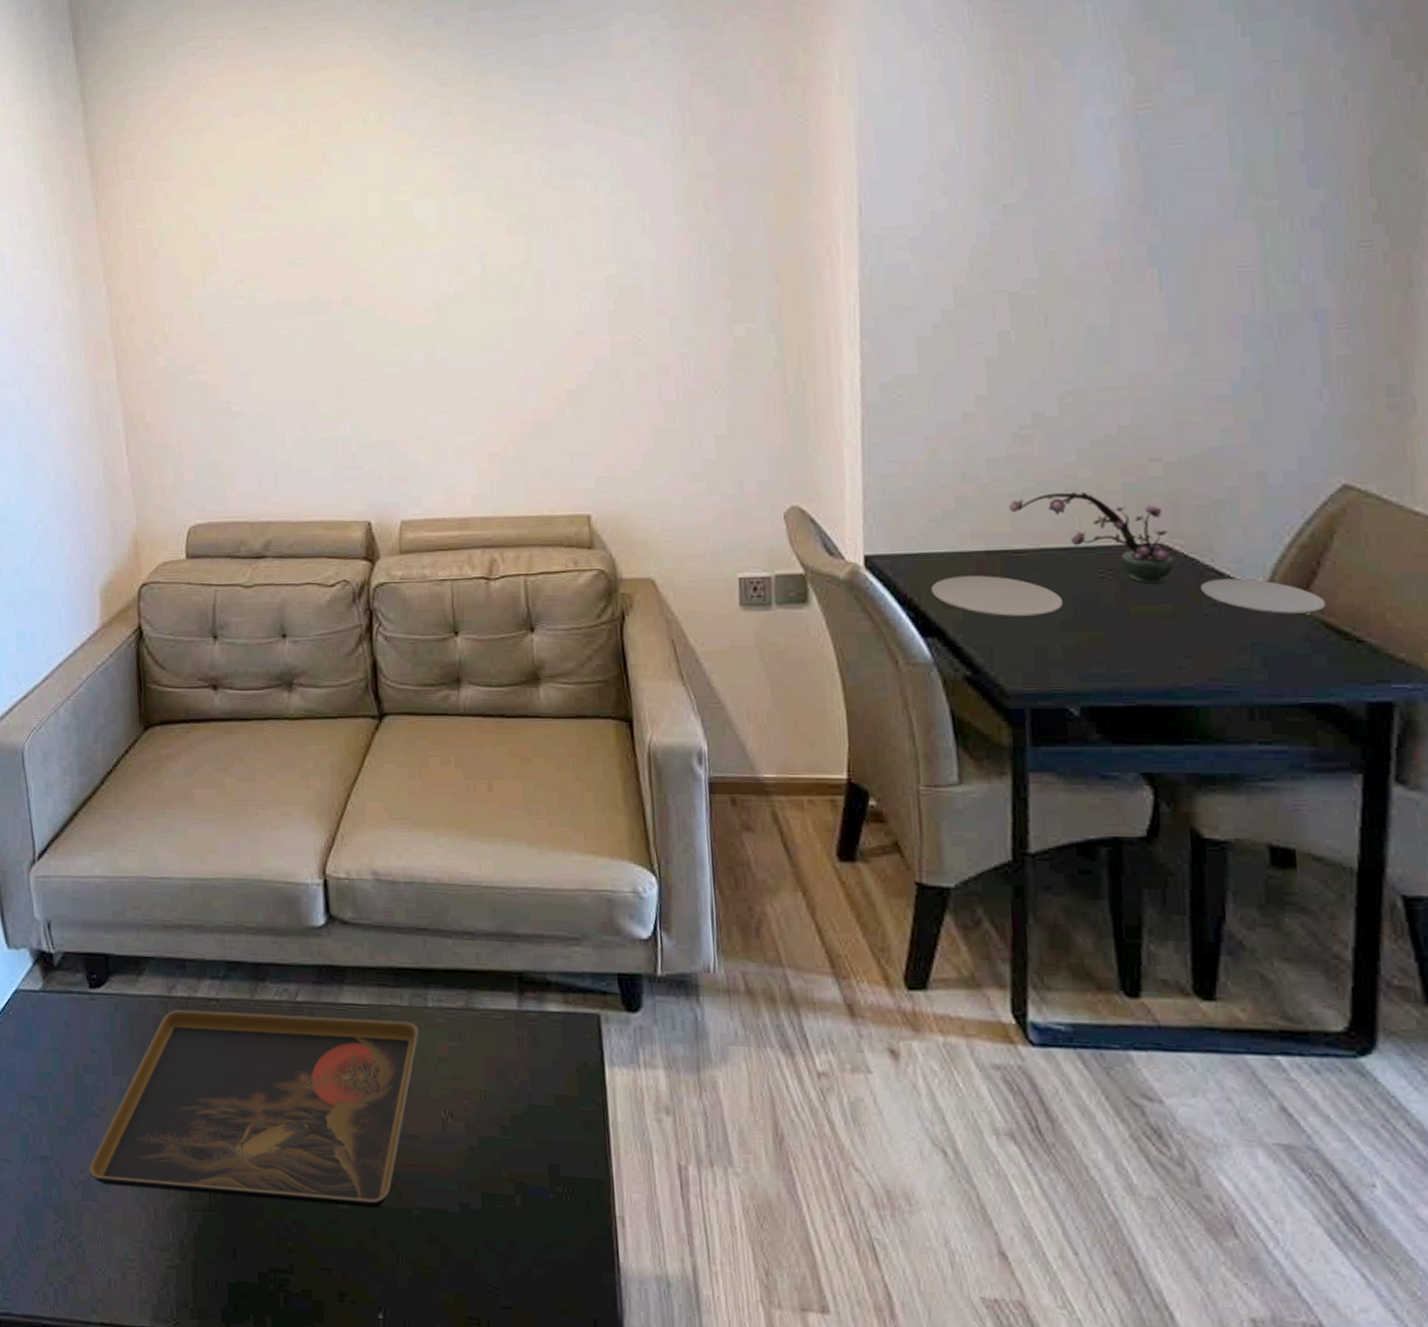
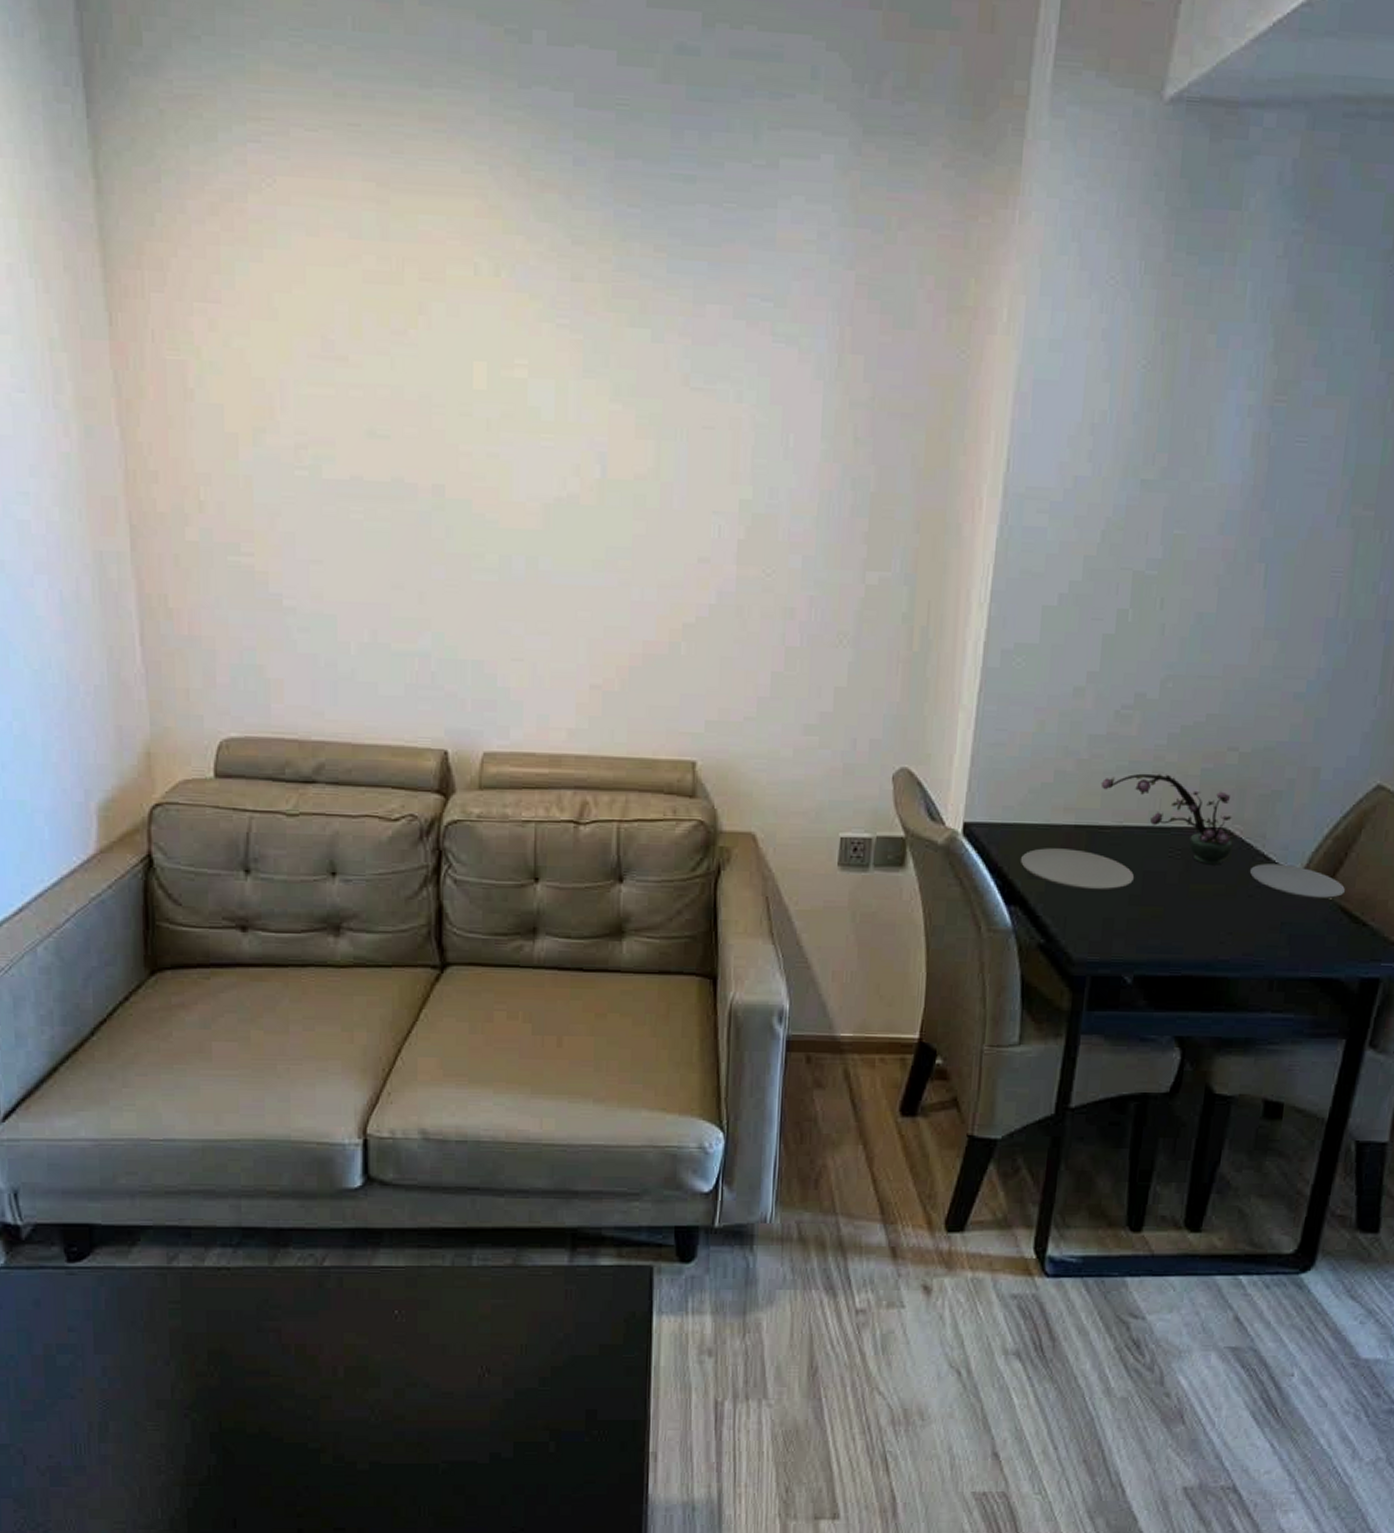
decorative tray: present [88,1009,419,1209] -> none [59,1280,460,1468]

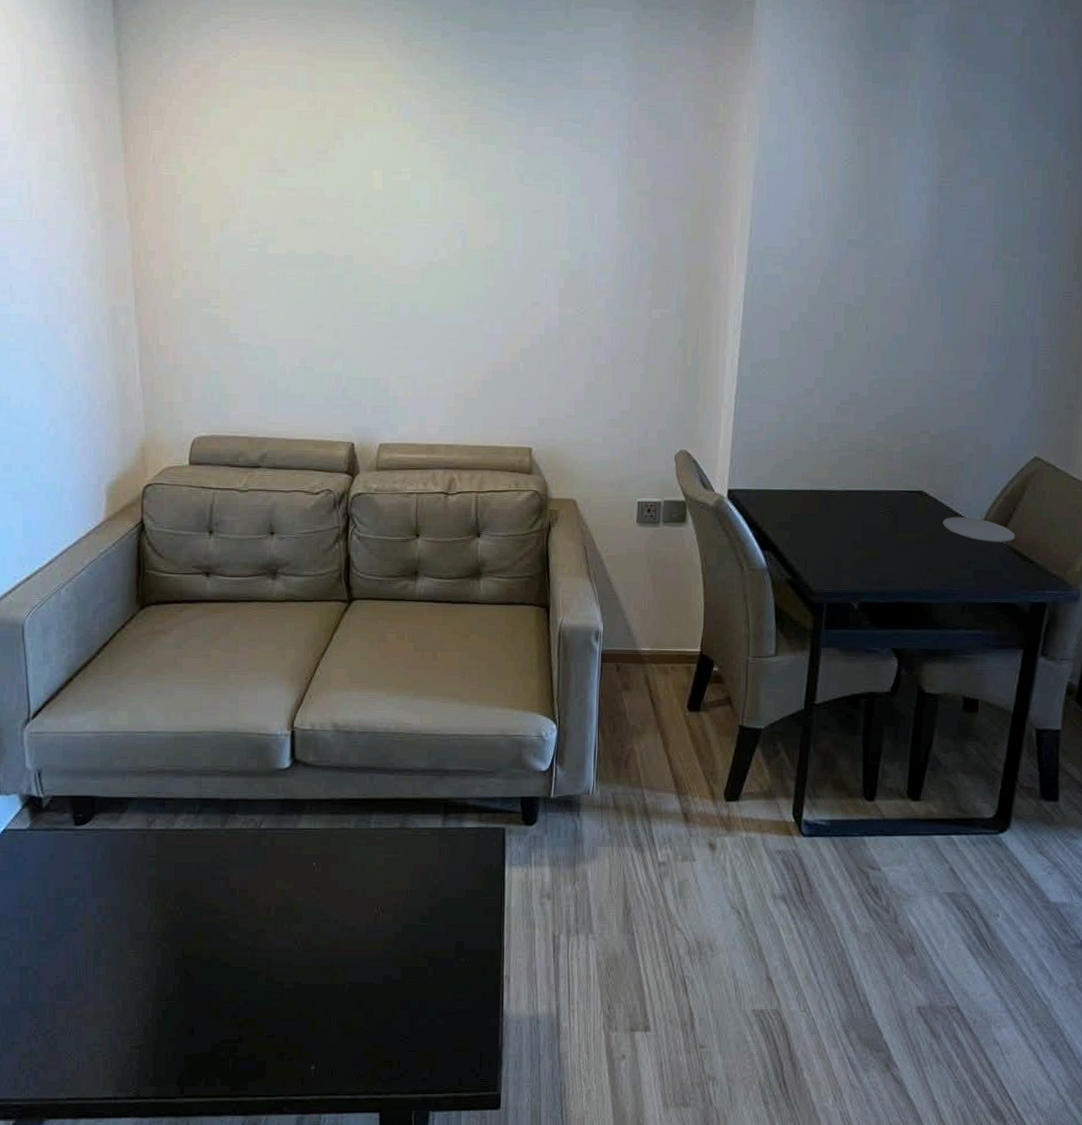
plate: present [1021,848,1135,891] -> none [771,507,857,539]
flower arrangement: present [1100,773,1233,865] -> none [828,451,928,519]

